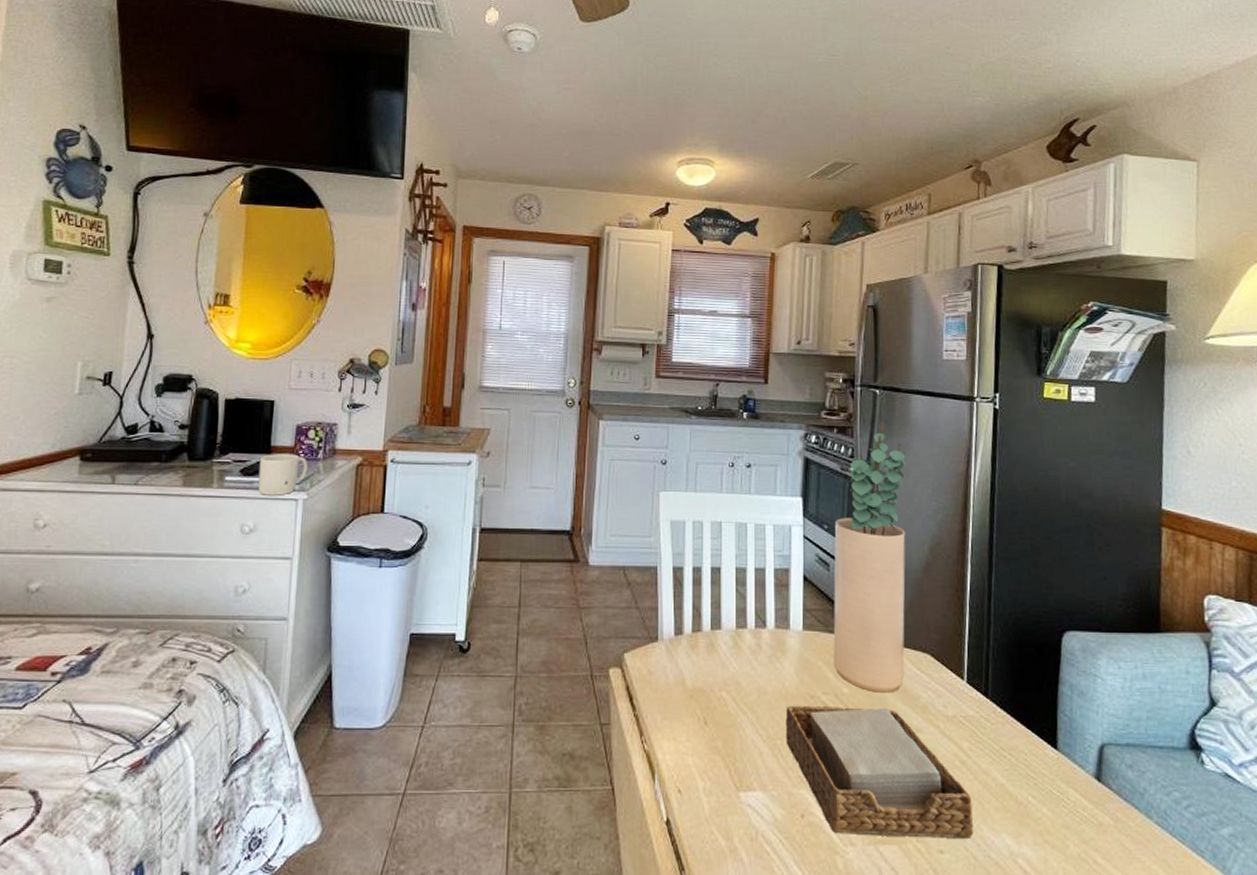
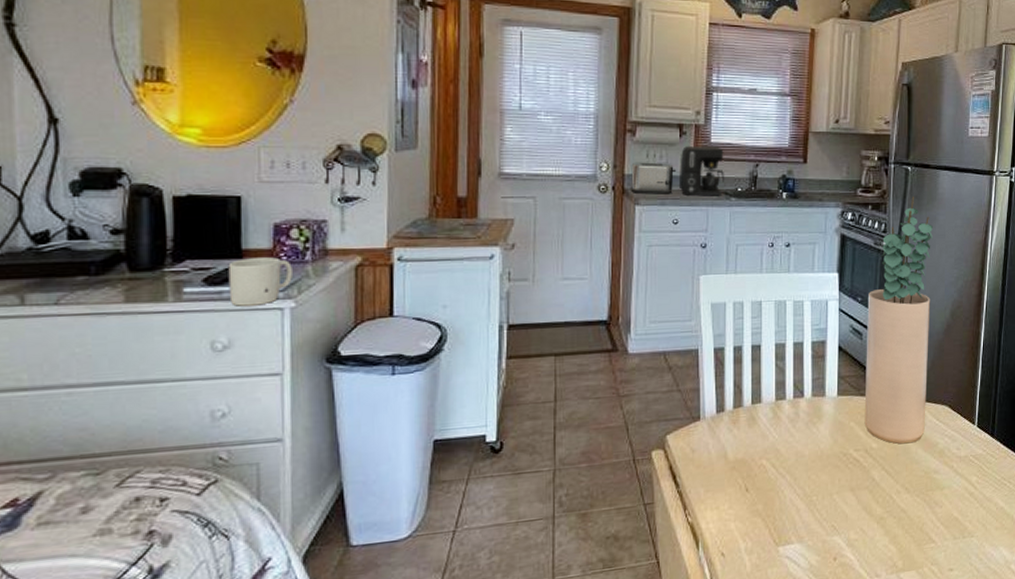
toaster: none [595,379,639,410] -> present [630,162,677,194]
coffee maker: none [642,365,685,414] -> present [680,146,724,197]
napkin holder: present [785,705,974,838] -> none [821,456,978,569]

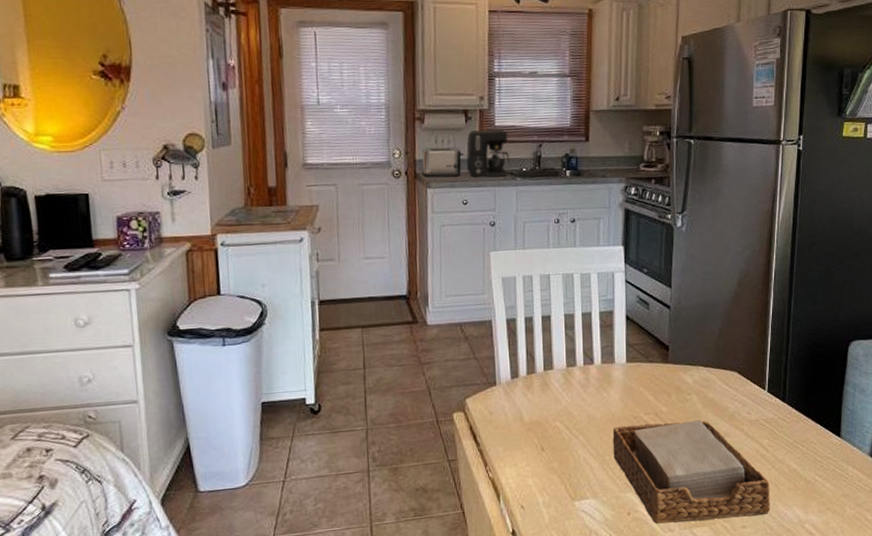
mug: present [228,257,292,307] -> none [83,246,135,289]
napkin holder: none [821,456,978,569] -> present [612,419,771,524]
vase: present [864,196,934,444] -> none [653,168,719,408]

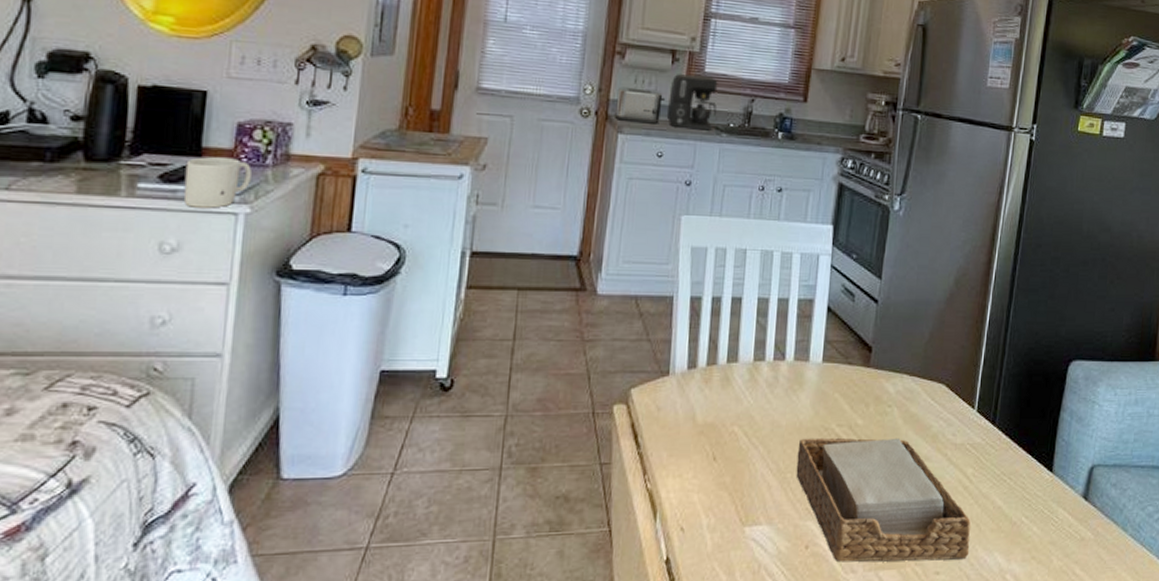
mug: none [83,246,135,289] -> present [183,157,252,208]

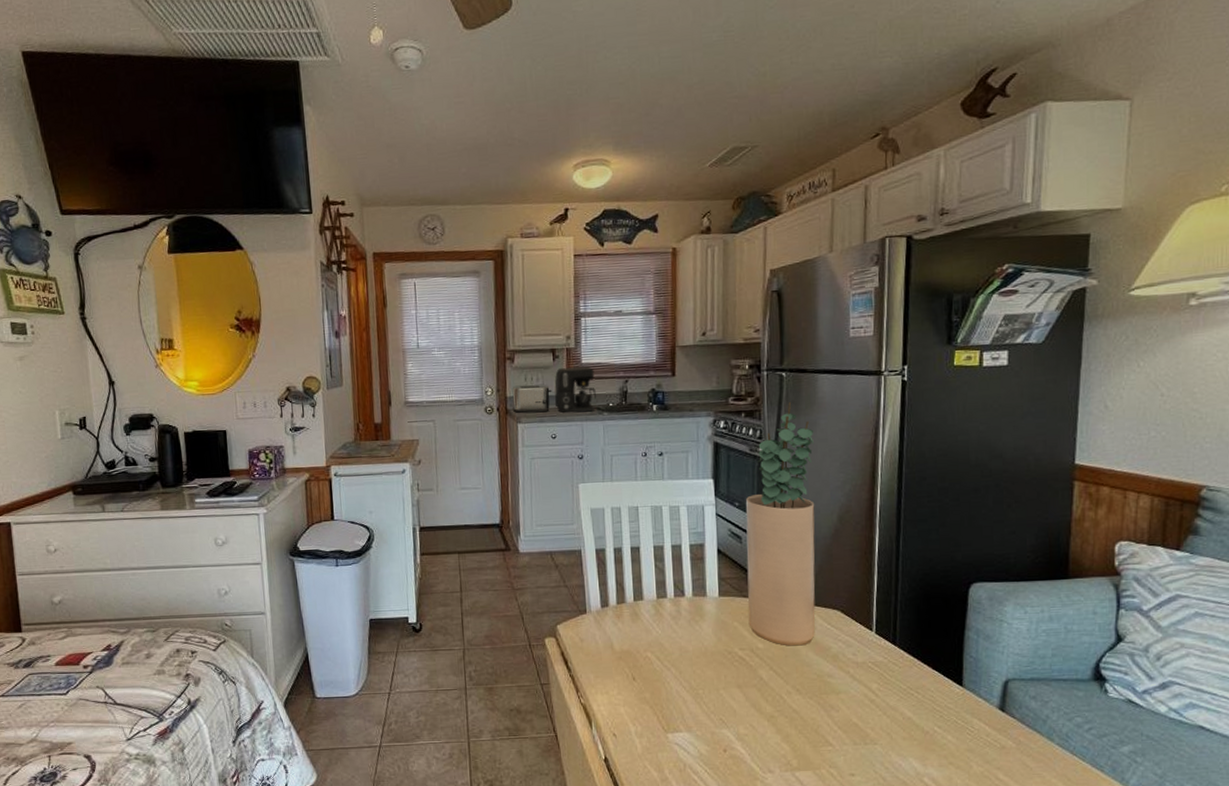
mug: present [183,157,252,208] -> none [221,475,263,513]
napkin holder: present [796,437,971,562] -> none [706,658,883,764]
vase: none [850,147,942,423] -> present [745,401,816,646]

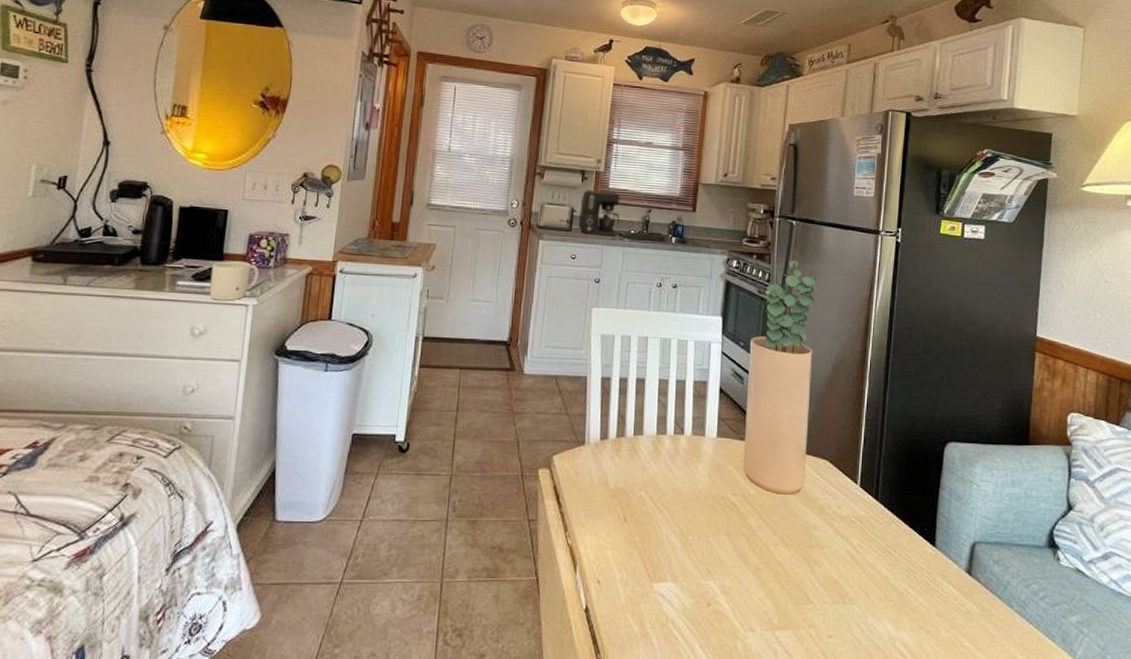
mug: none [221,475,263,513] -> present [209,261,259,301]

